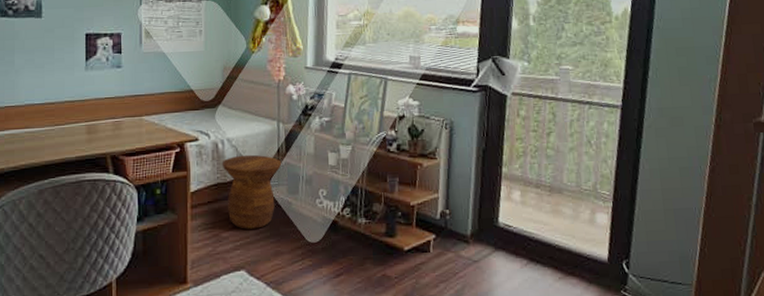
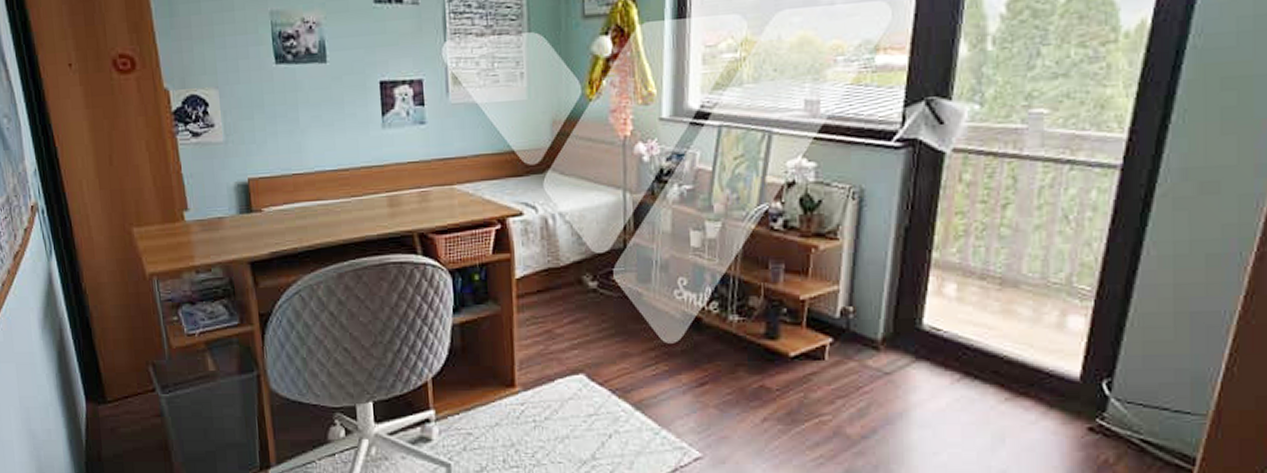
side table: present [222,154,282,229] -> none [553,232,630,325]

